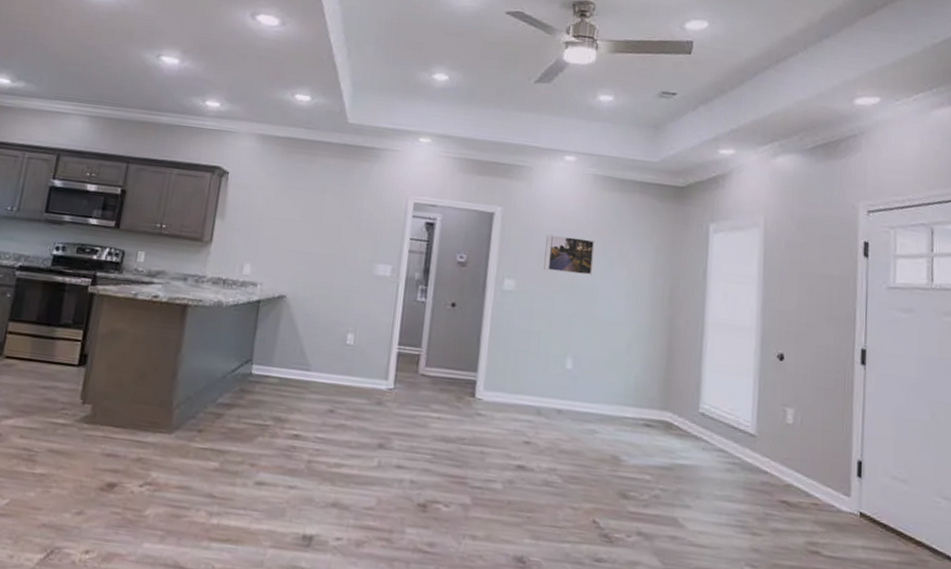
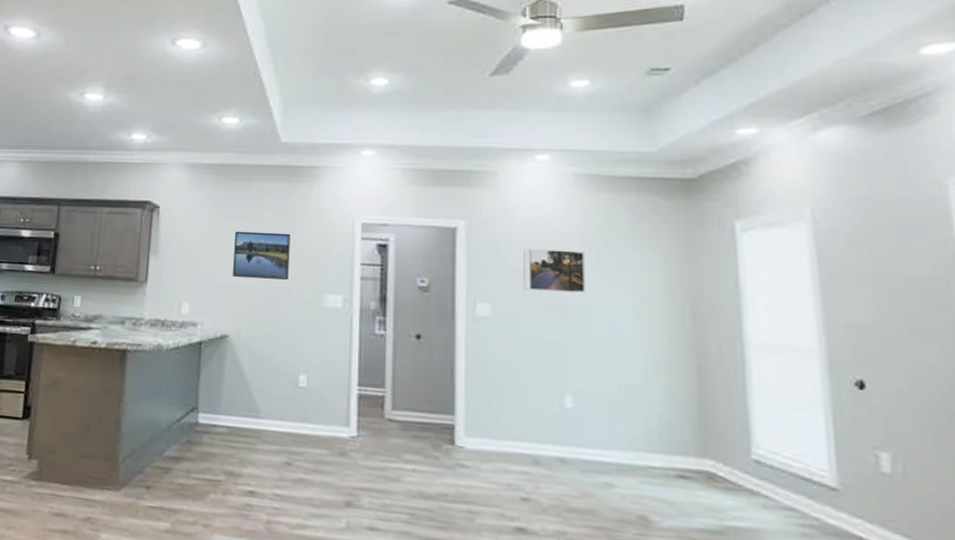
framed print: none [294,201,350,249] -> present [233,231,290,280]

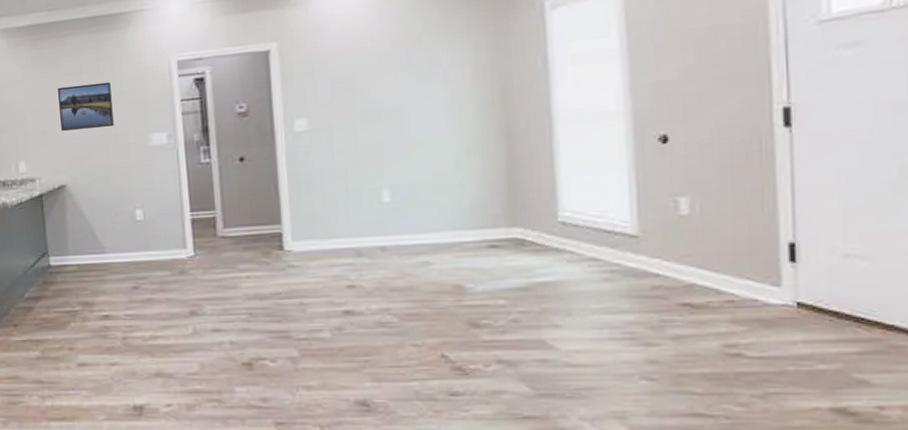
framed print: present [524,248,586,293] -> none [336,53,399,100]

